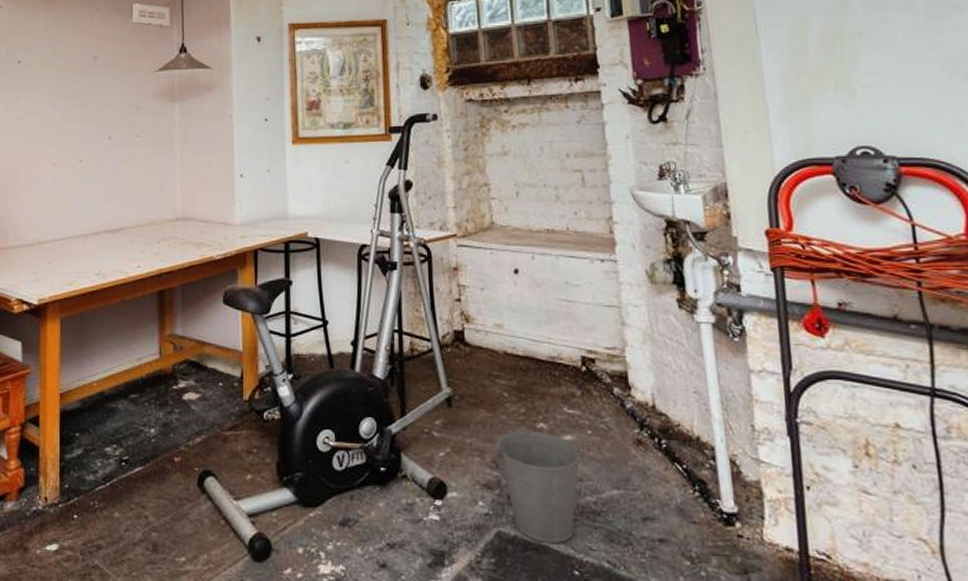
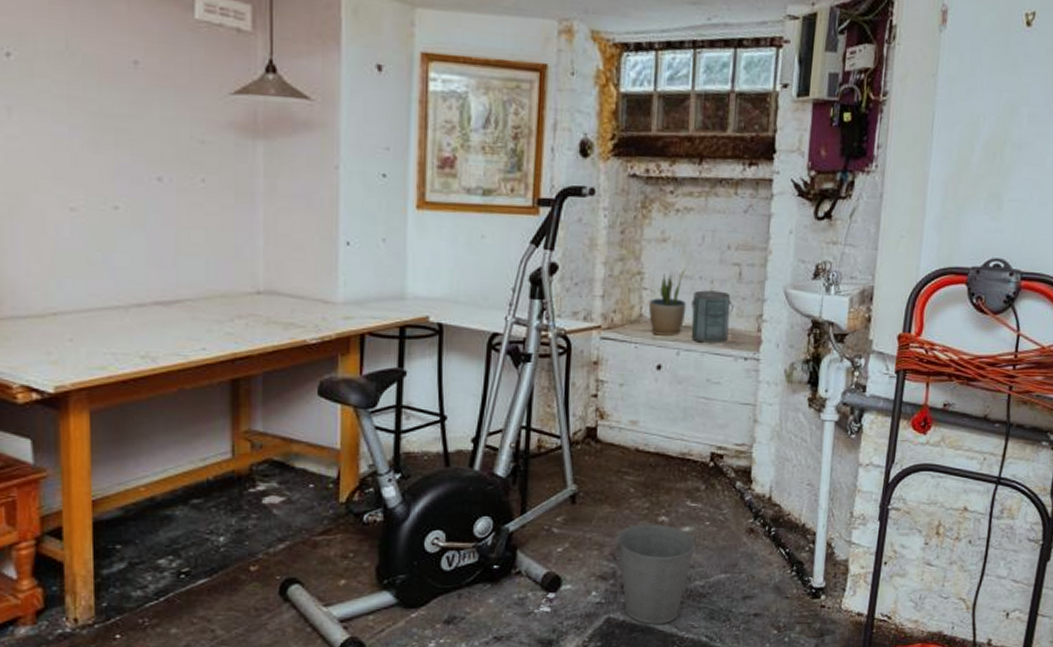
potted plant: none [498,178,536,242] -> present [648,268,687,337]
paint can: none [539,196,581,248] -> present [691,290,734,345]

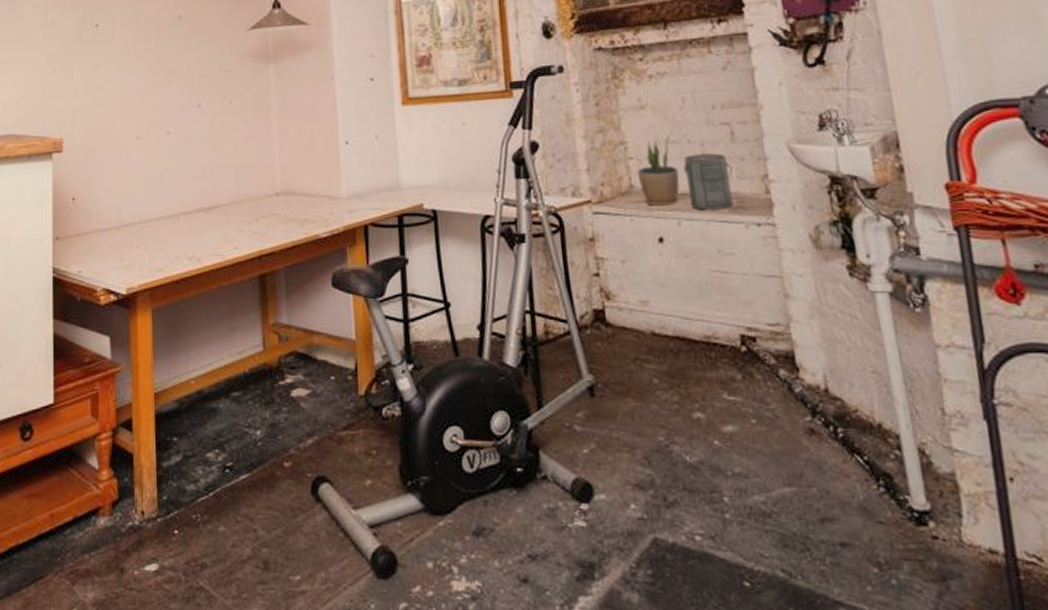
bucket: present [615,523,697,624] -> none [646,420,745,550]

